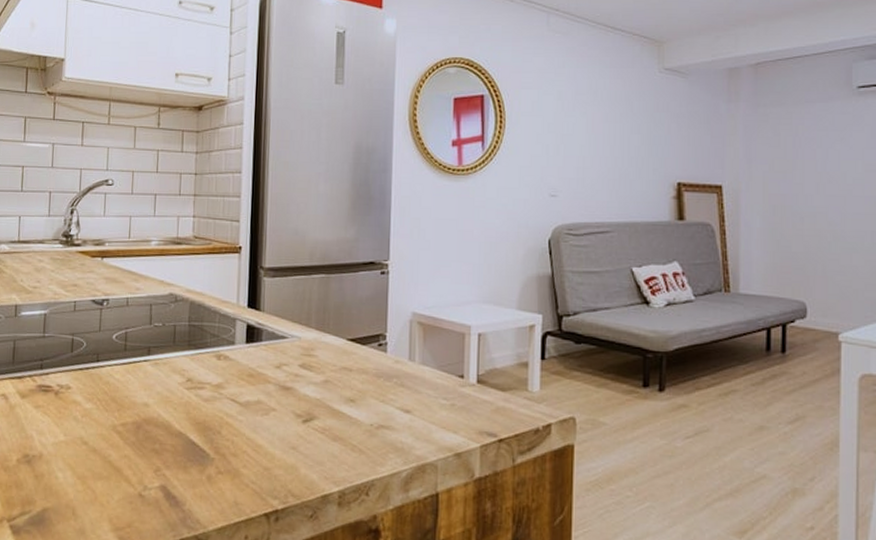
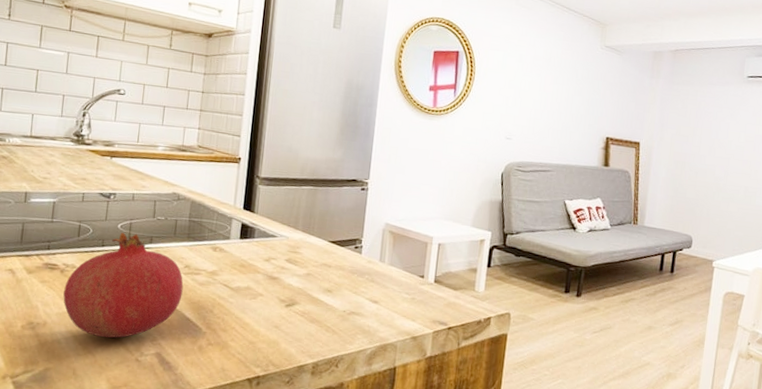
fruit: none [59,344,187,470] -> present [63,233,184,338]

